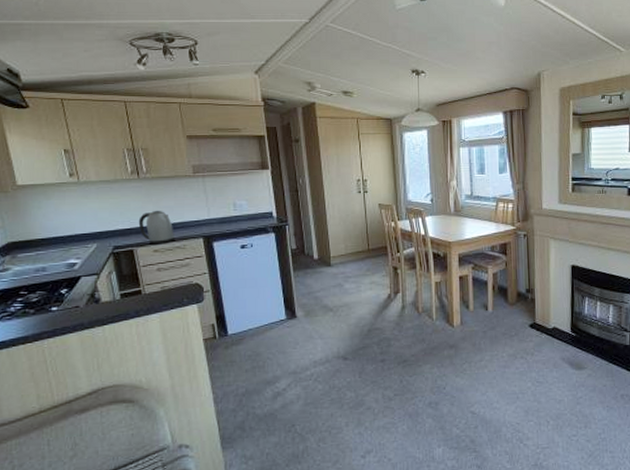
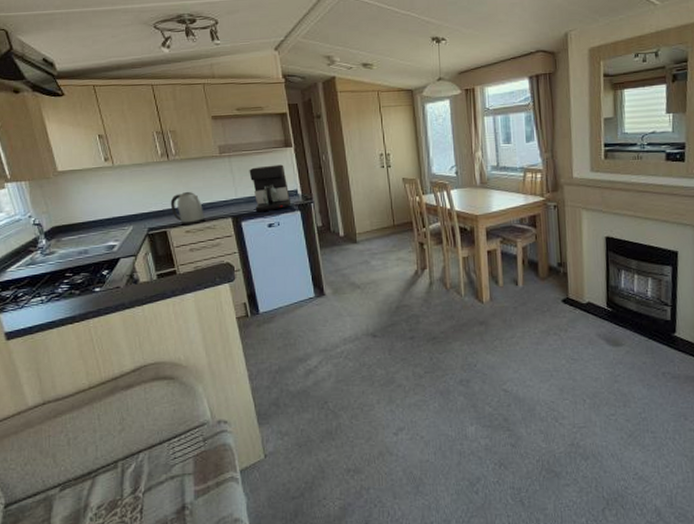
coffee maker: none [223,186,265,234] -> present [249,164,290,213]

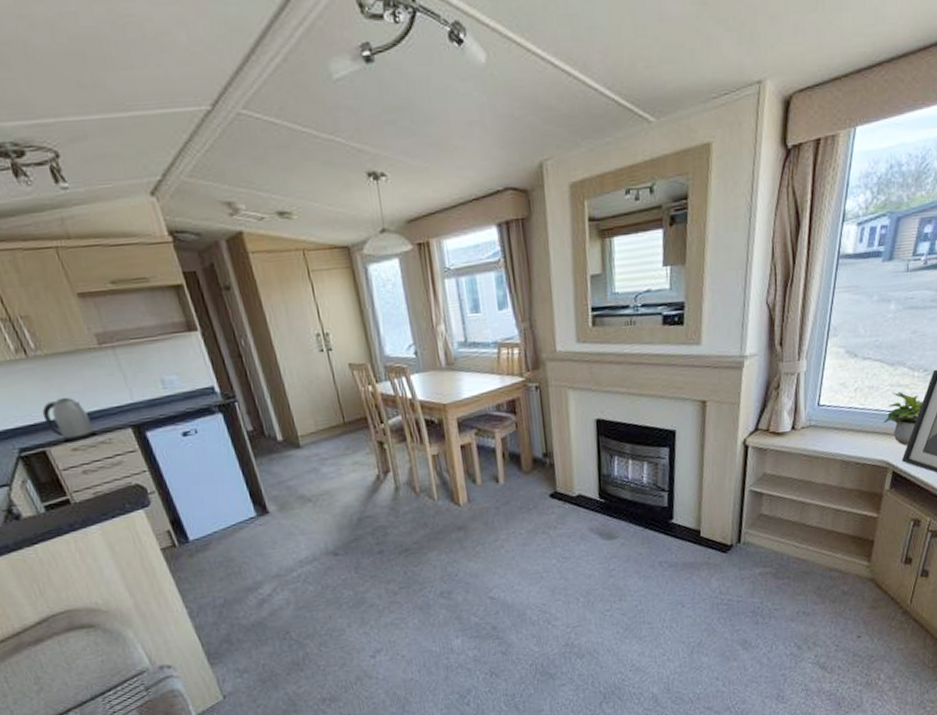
coffee maker: present [249,164,290,213] -> none [144,354,208,419]

